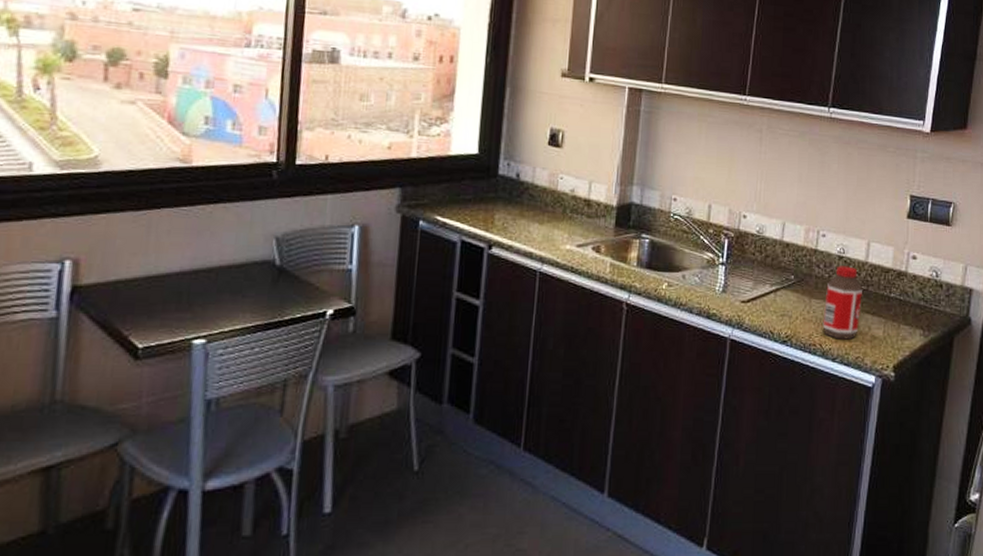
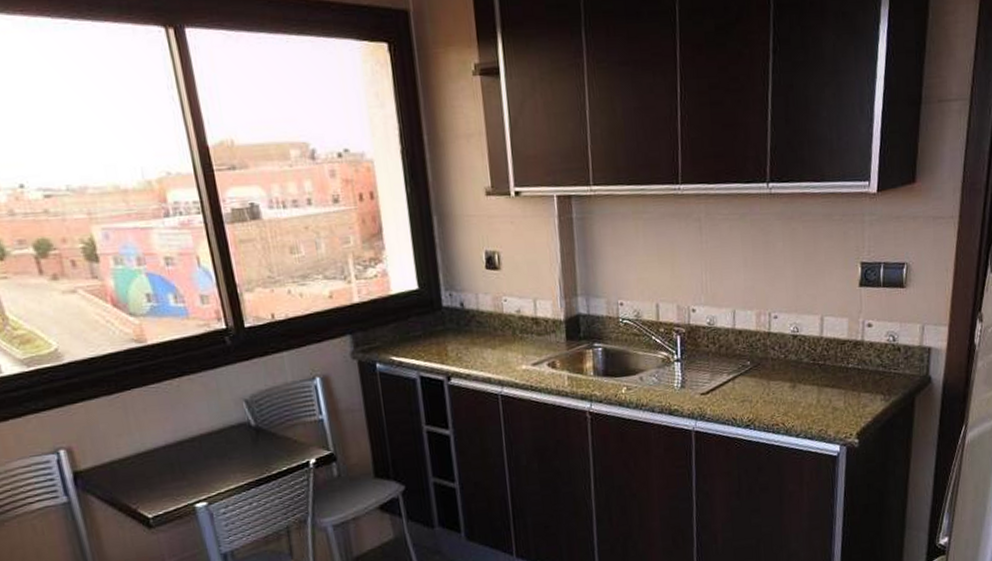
bottle: present [822,266,862,340] -> none [783,344,820,416]

